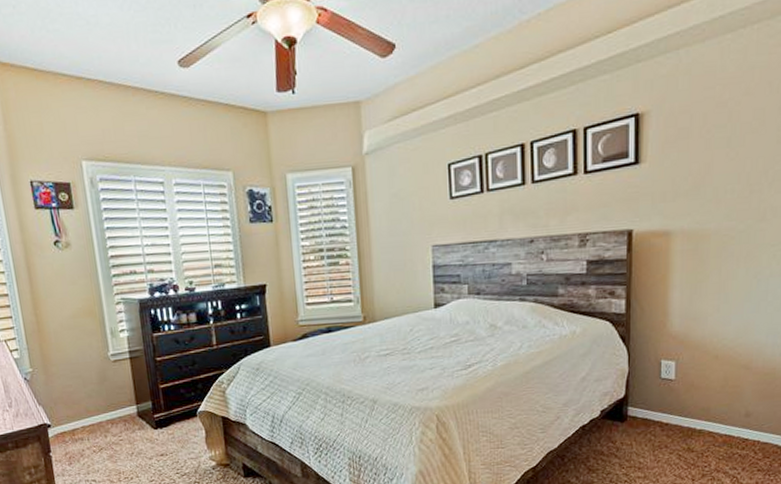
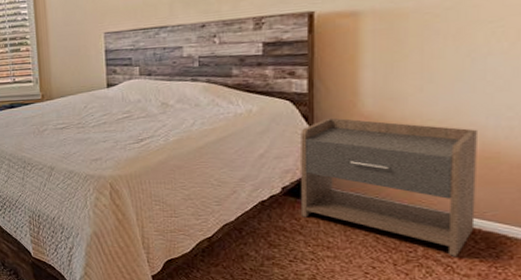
nightstand: none [616,338,760,468] -> present [300,117,477,256]

